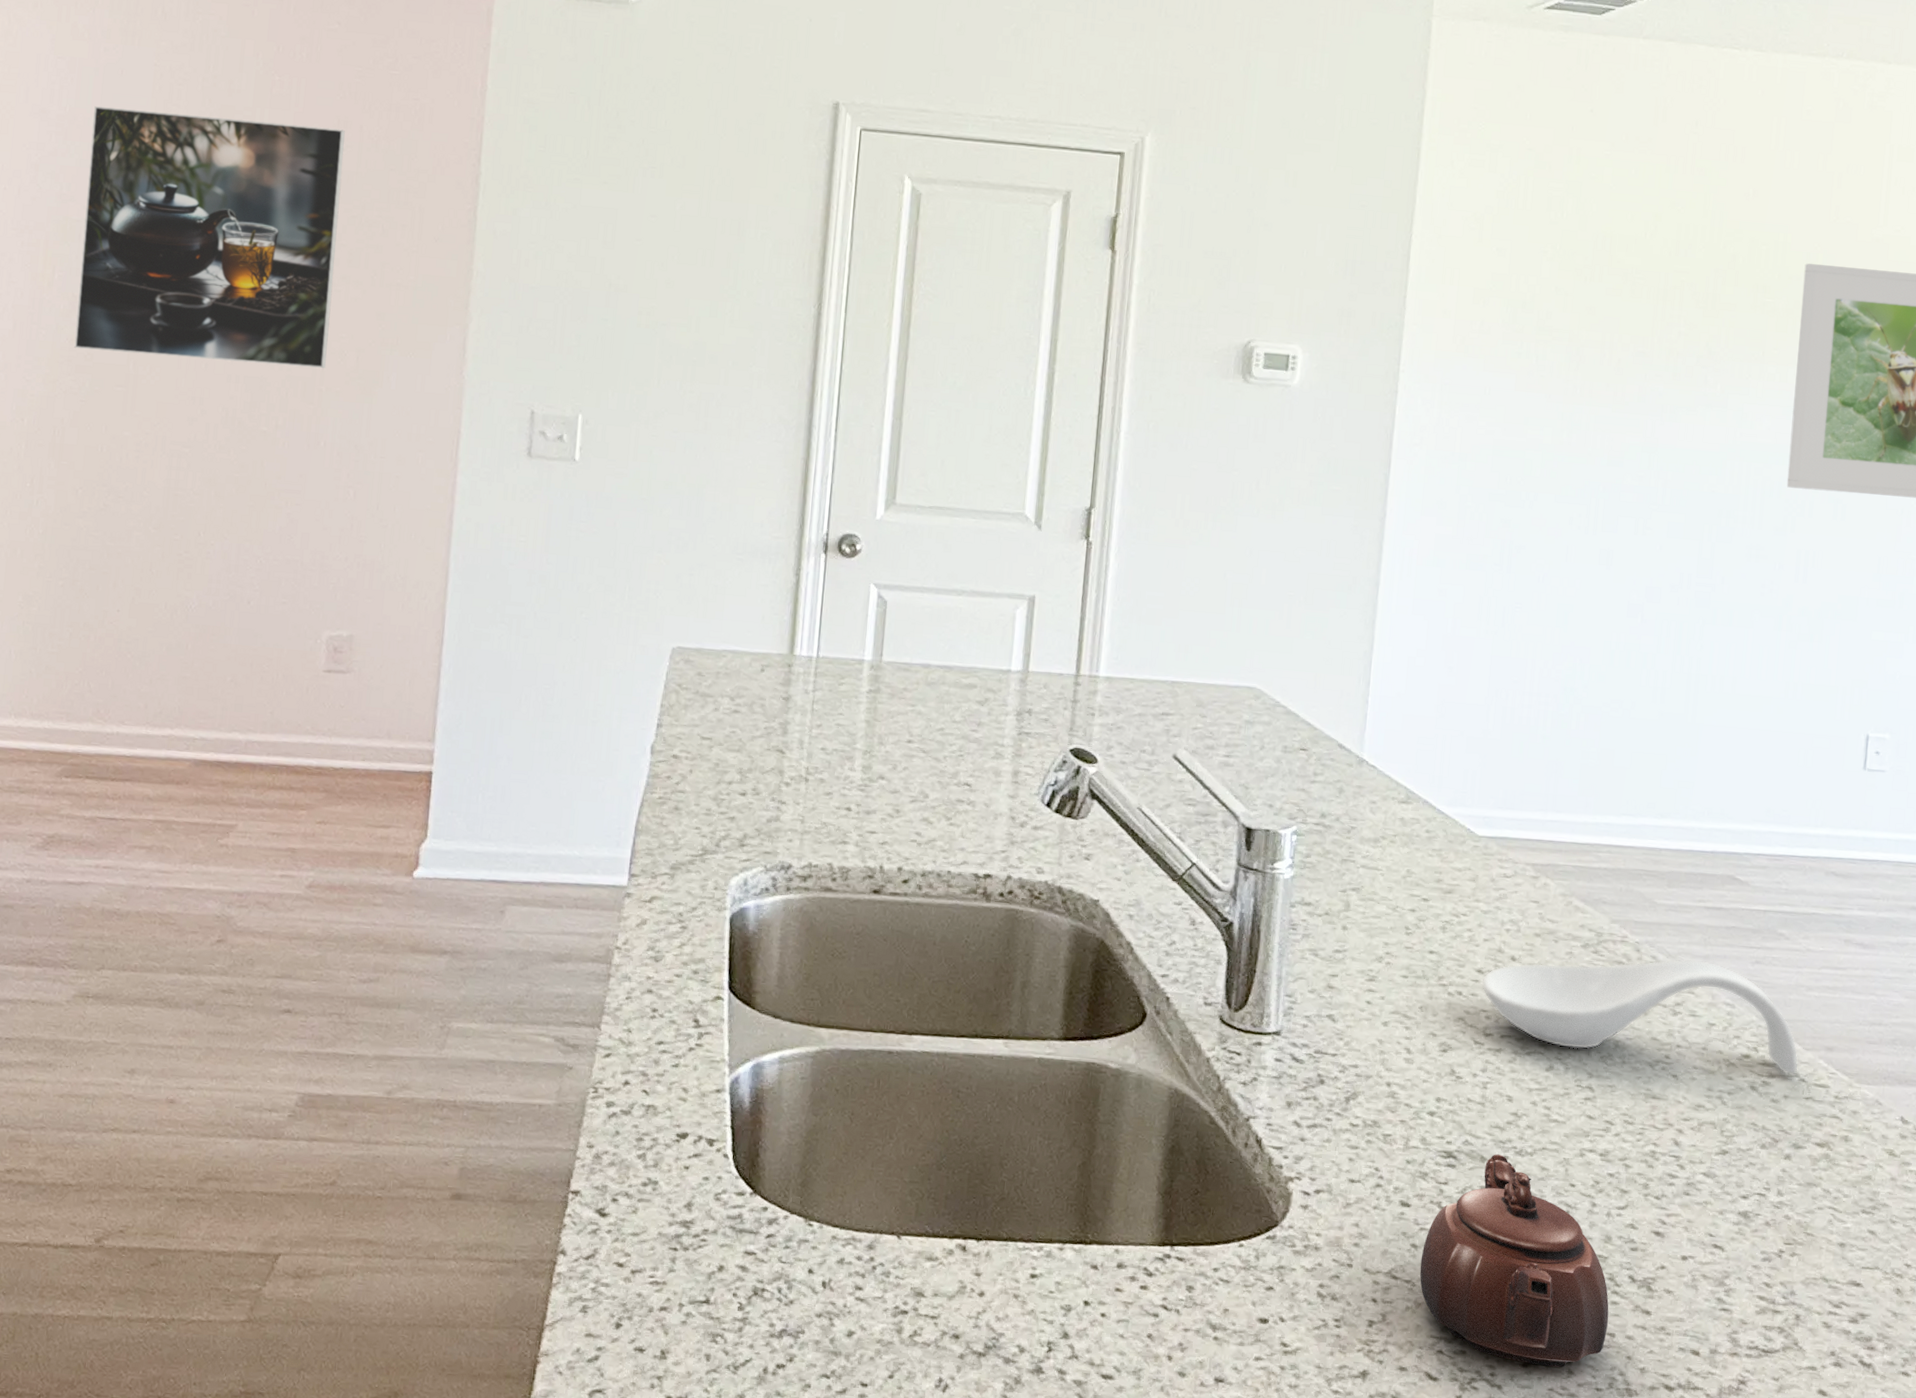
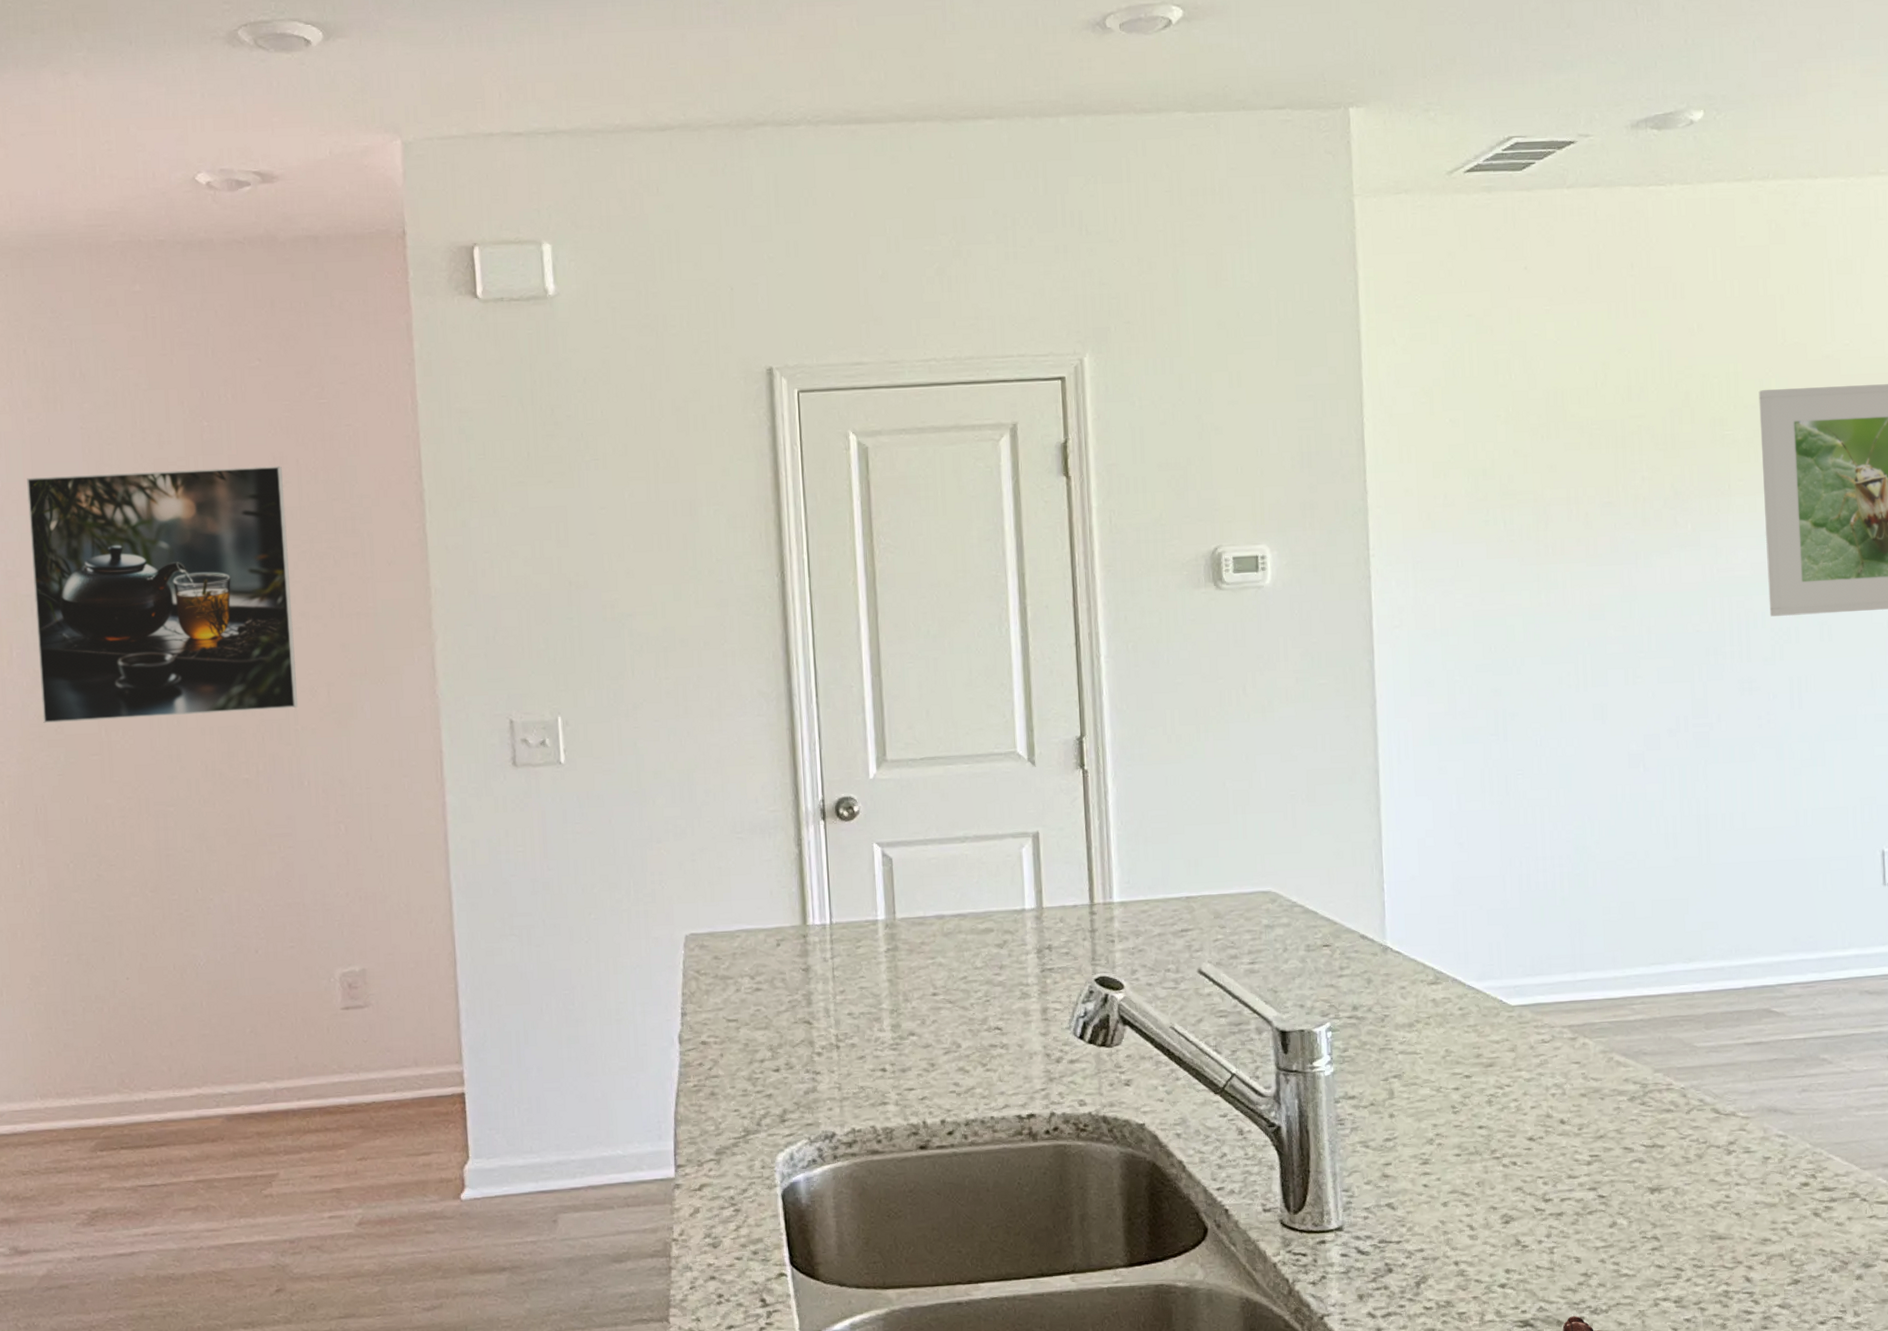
spoon rest: present [1481,959,1799,1076] -> none [1534,1096,1859,1203]

